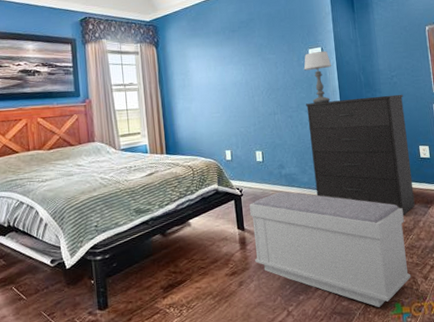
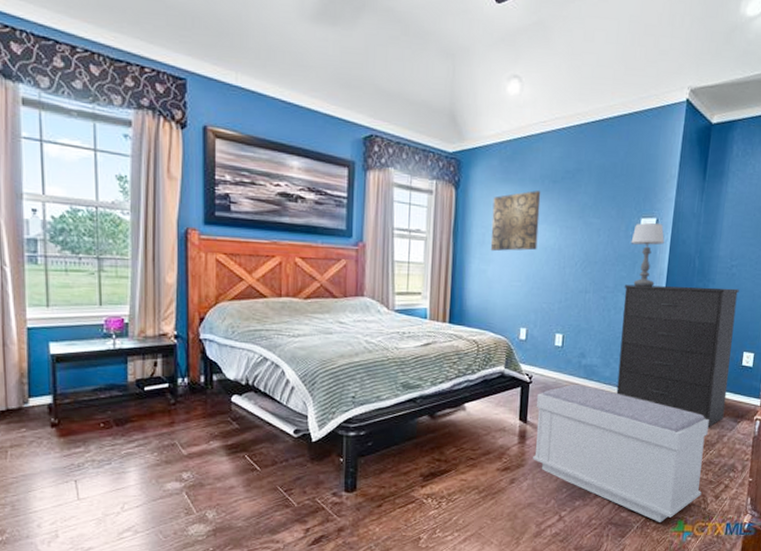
wall art: none [187,40,228,92] -> present [490,190,541,252]

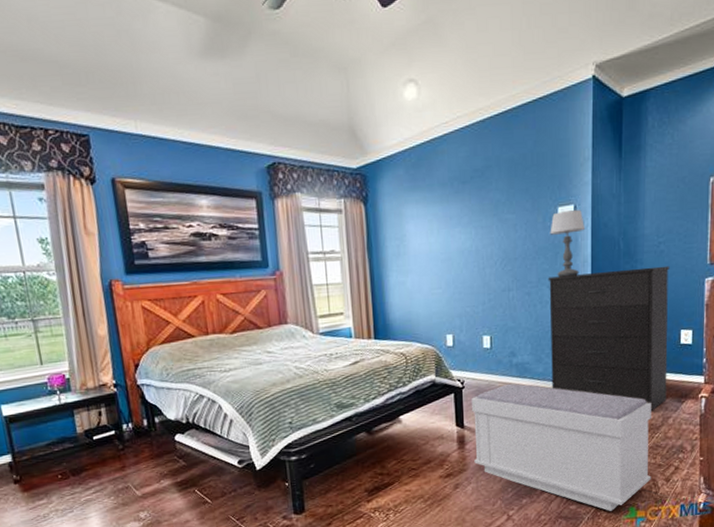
wall art: present [490,190,541,252] -> none [403,194,454,262]

